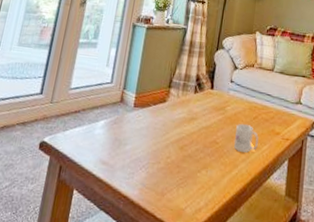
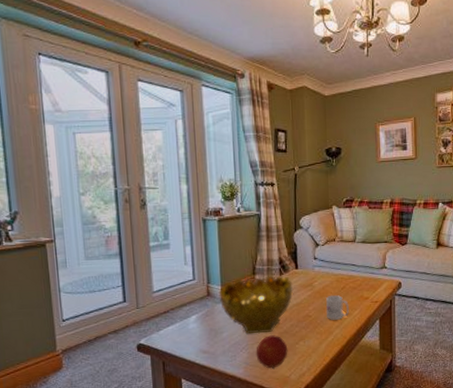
decorative bowl: none [131,89,205,153] -> present [218,274,293,335]
fruit: none [154,157,189,198] -> present [256,335,288,370]

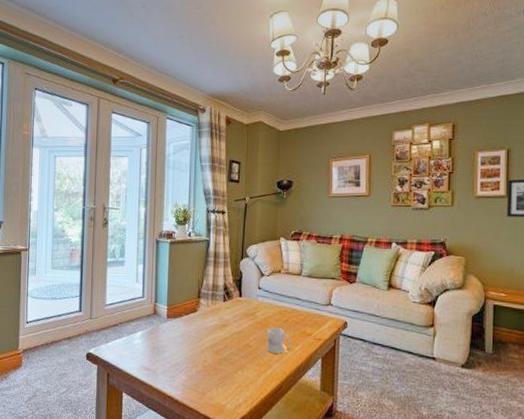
decorative bowl: present [218,274,293,335] -> none [164,300,235,358]
fruit: present [256,335,288,370] -> none [194,361,226,396]

